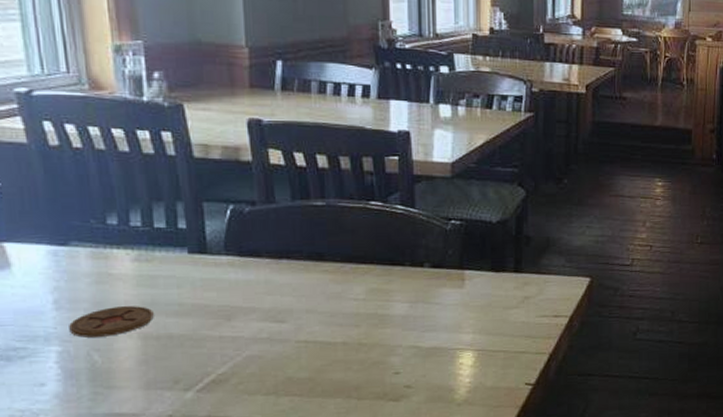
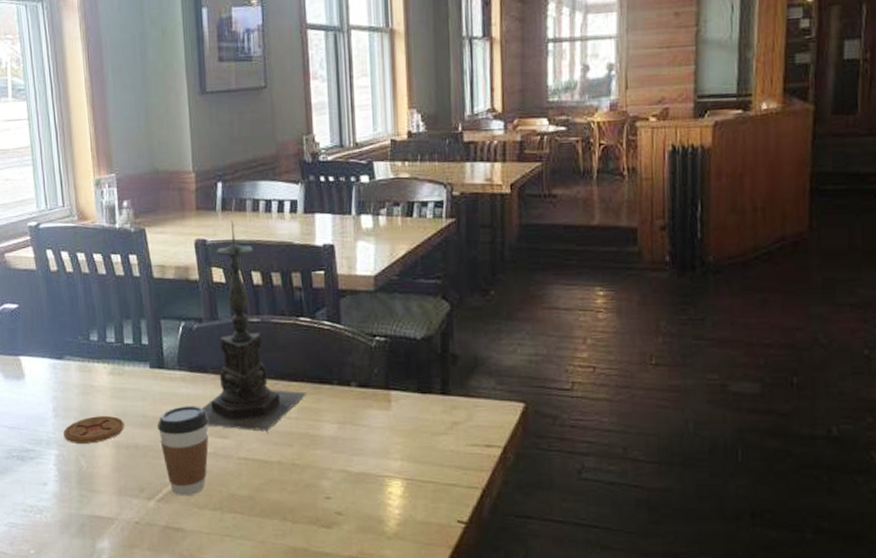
coffee cup: none [196,291,262,384] -> present [157,406,209,496]
candle holder: none [253,101,377,314] -> present [201,220,307,432]

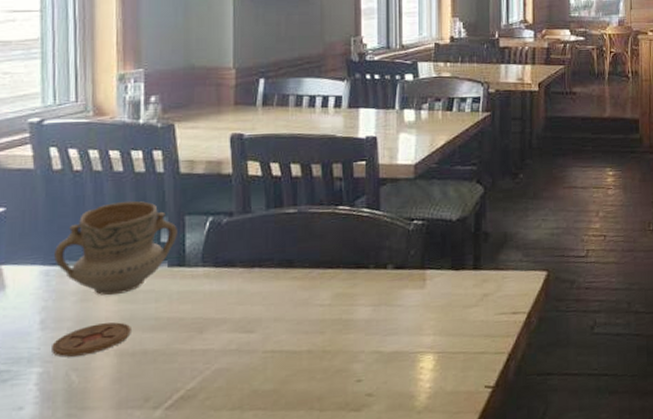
mug: none [58,303,156,391] -> present [54,200,177,296]
coffee cup: present [157,406,209,496] -> none [171,302,233,400]
candle holder: present [201,220,307,432] -> none [225,115,342,323]

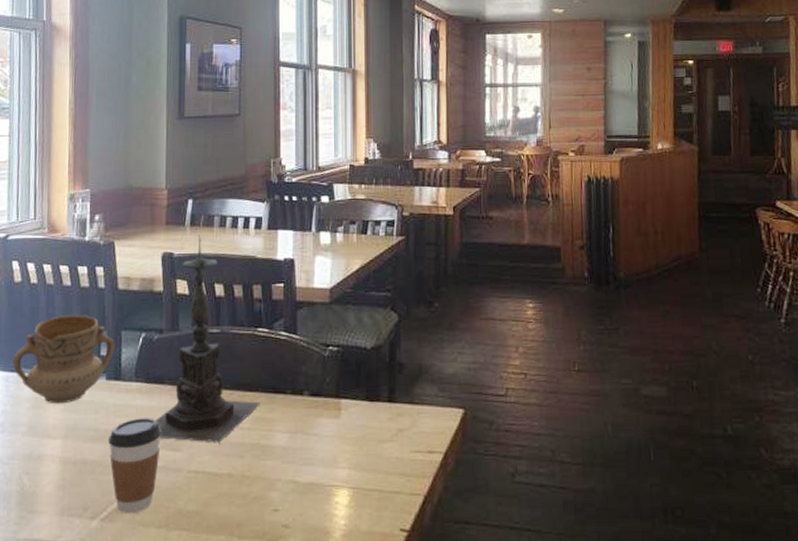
coaster: present [52,322,131,357] -> none [8,430,74,460]
coffee cup: none [171,302,233,400] -> present [107,418,161,514]
candle holder: none [225,115,342,323] -> present [155,235,261,443]

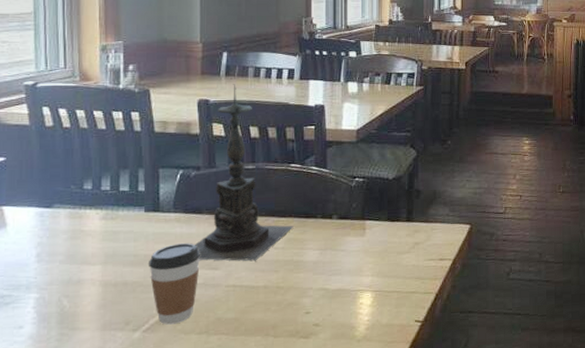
mug: present [13,314,115,404] -> none [48,154,152,235]

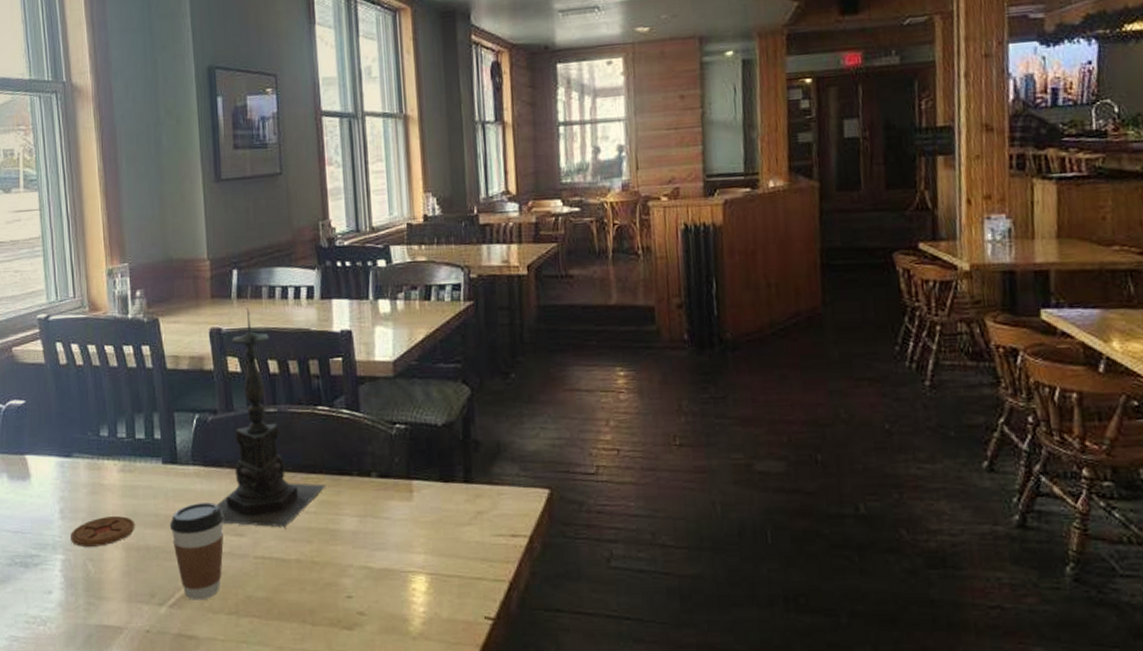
coaster: none [46,257,114,286] -> present [71,516,135,547]

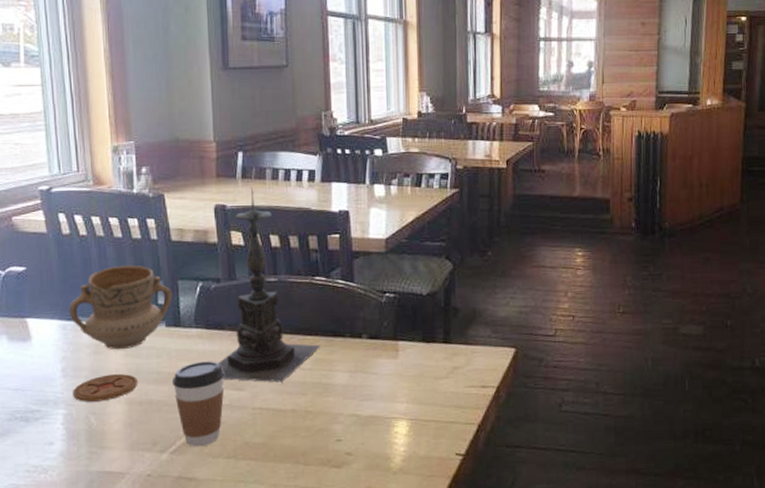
mug: none [67,396,169,490] -> present [69,264,172,350]

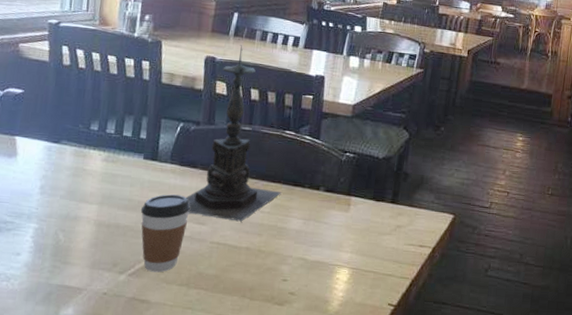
mug: present [69,264,172,350] -> none [56,99,154,175]
coaster: present [73,374,138,402] -> none [46,196,109,221]

